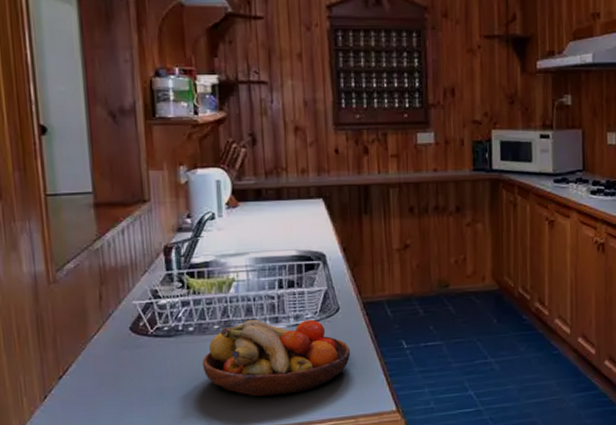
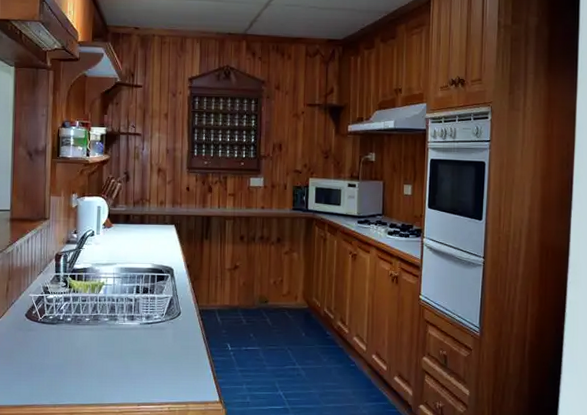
fruit bowl: present [202,319,351,397] -> none [74,315,187,378]

